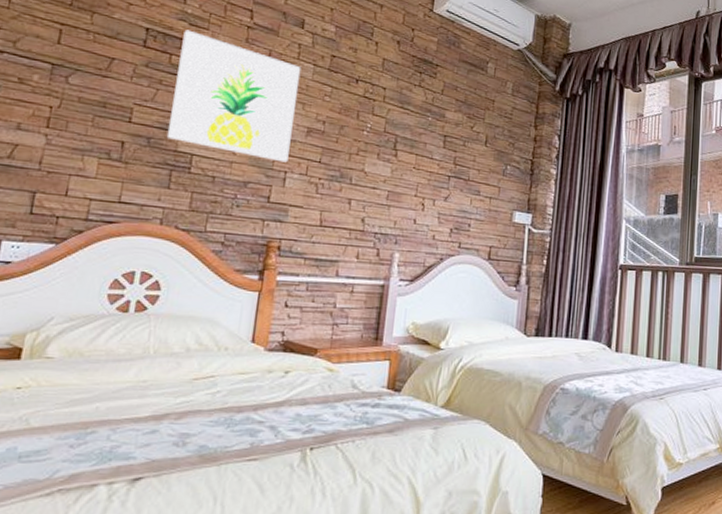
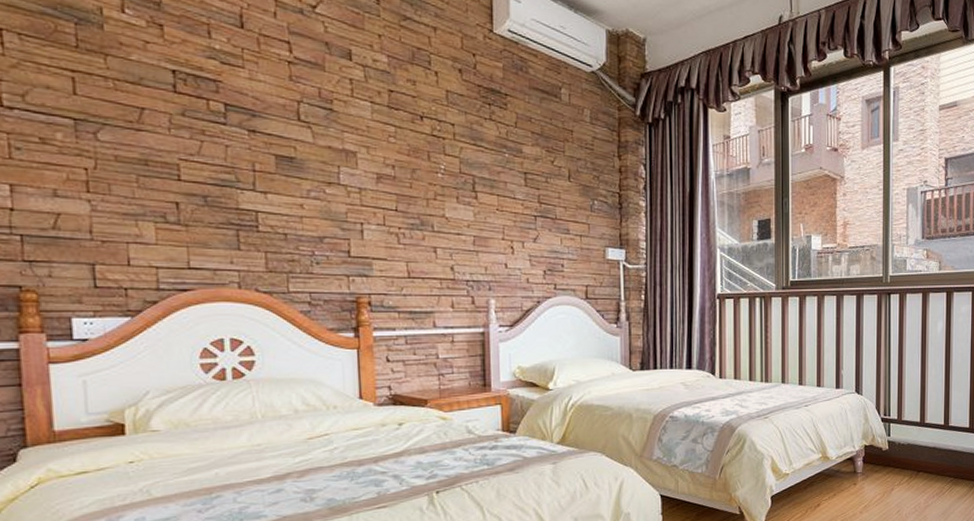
wall art: present [166,29,301,163] -> none [216,69,362,213]

